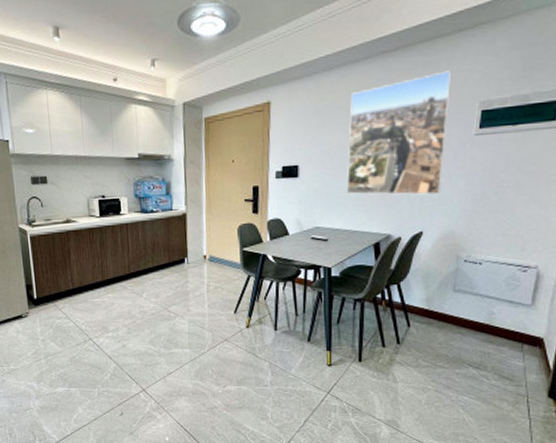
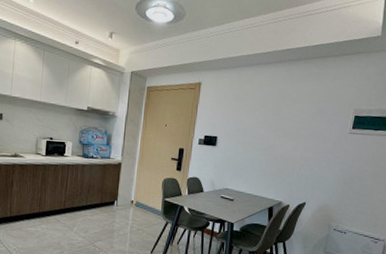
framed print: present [346,70,452,195] -> none [252,82,337,174]

